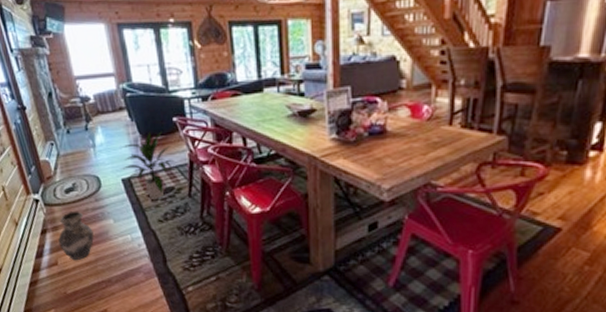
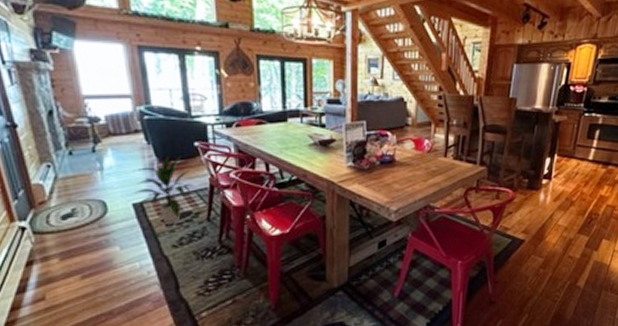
ceramic jug: present [58,211,94,261] -> none [48,238,94,294]

